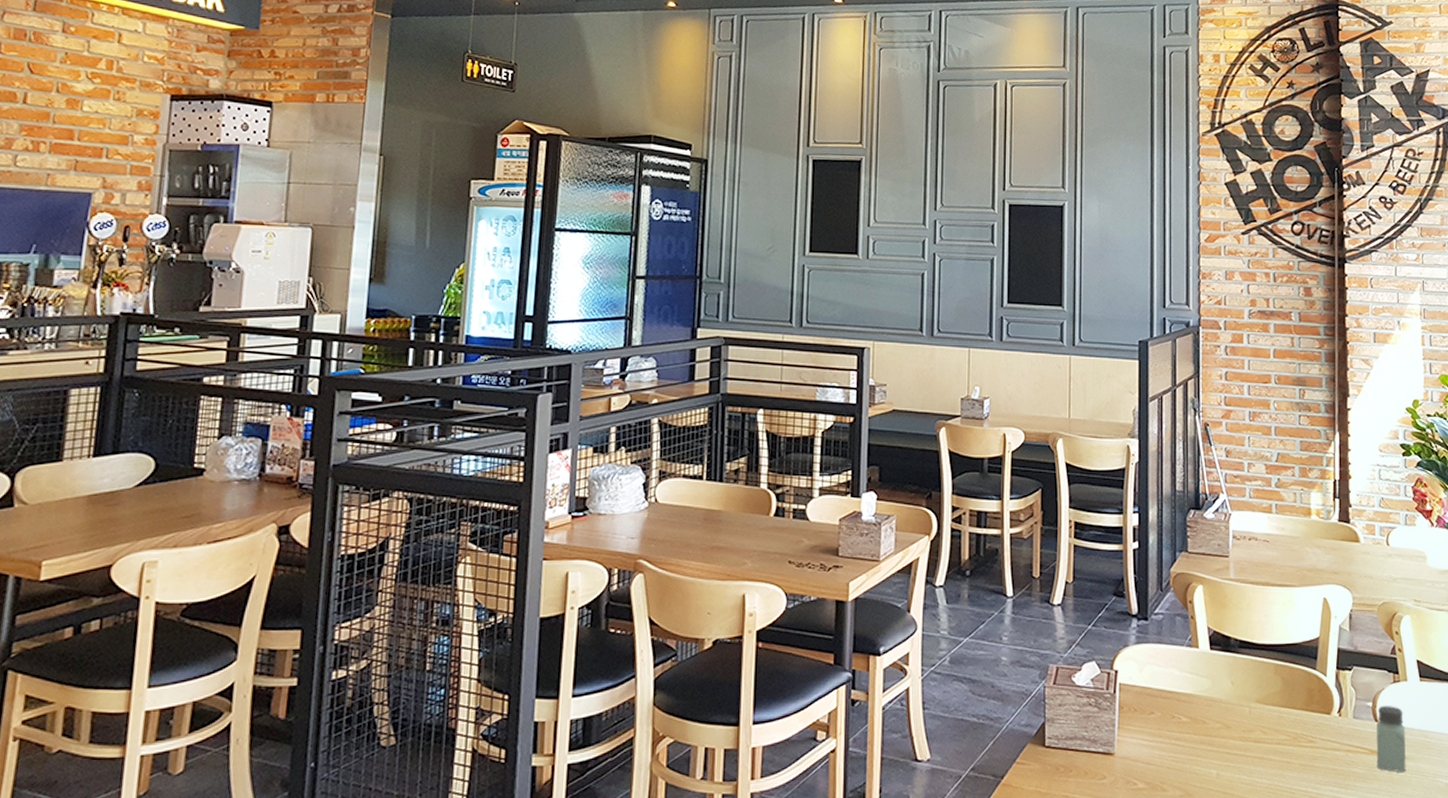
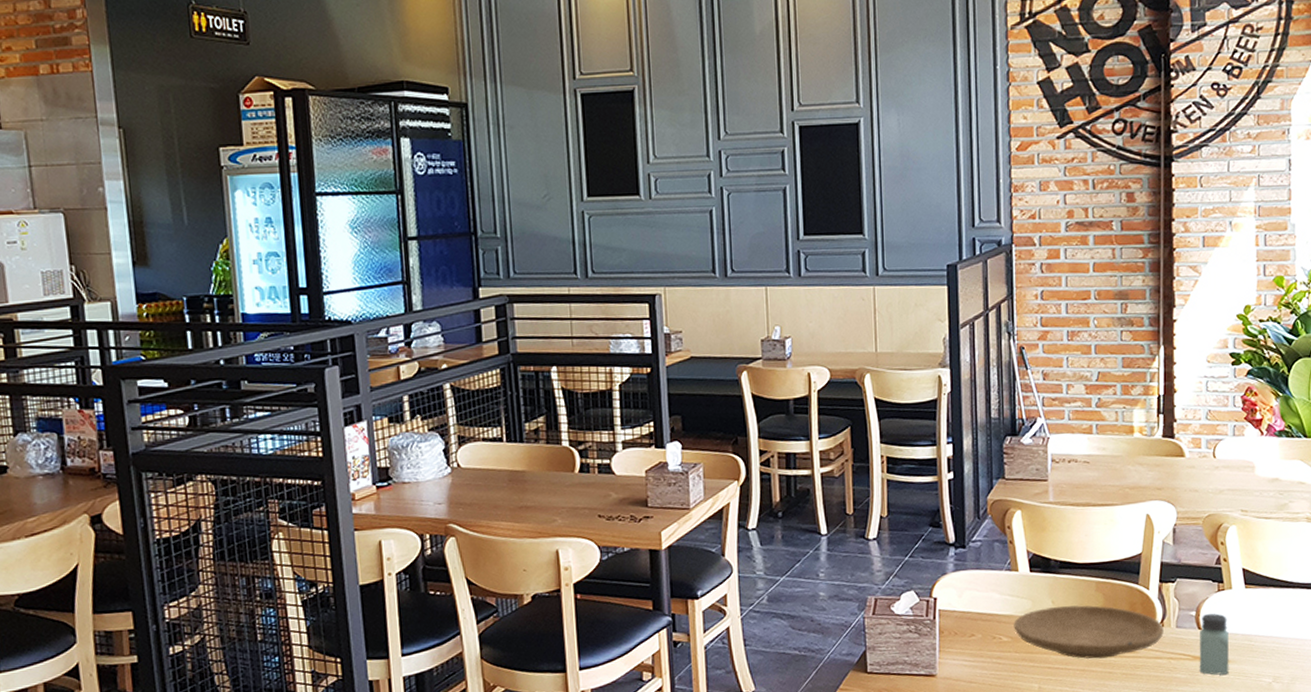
plate: none [1193,687,1341,747] -> present [1014,605,1164,659]

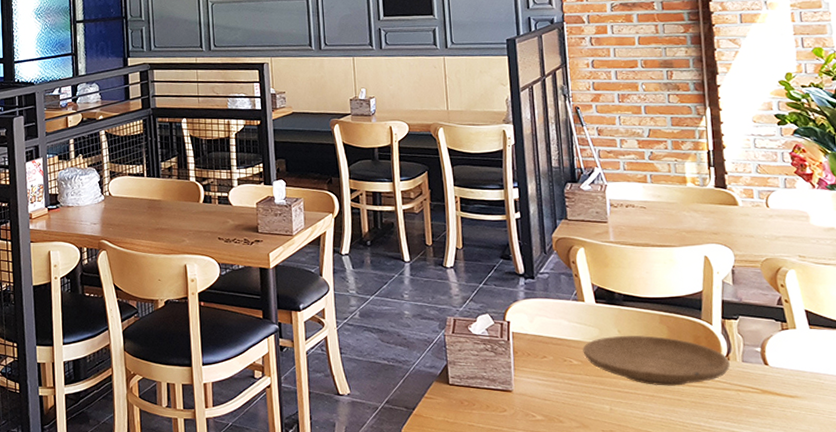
saltshaker: present [1199,613,1229,675] -> none [766,351,800,410]

